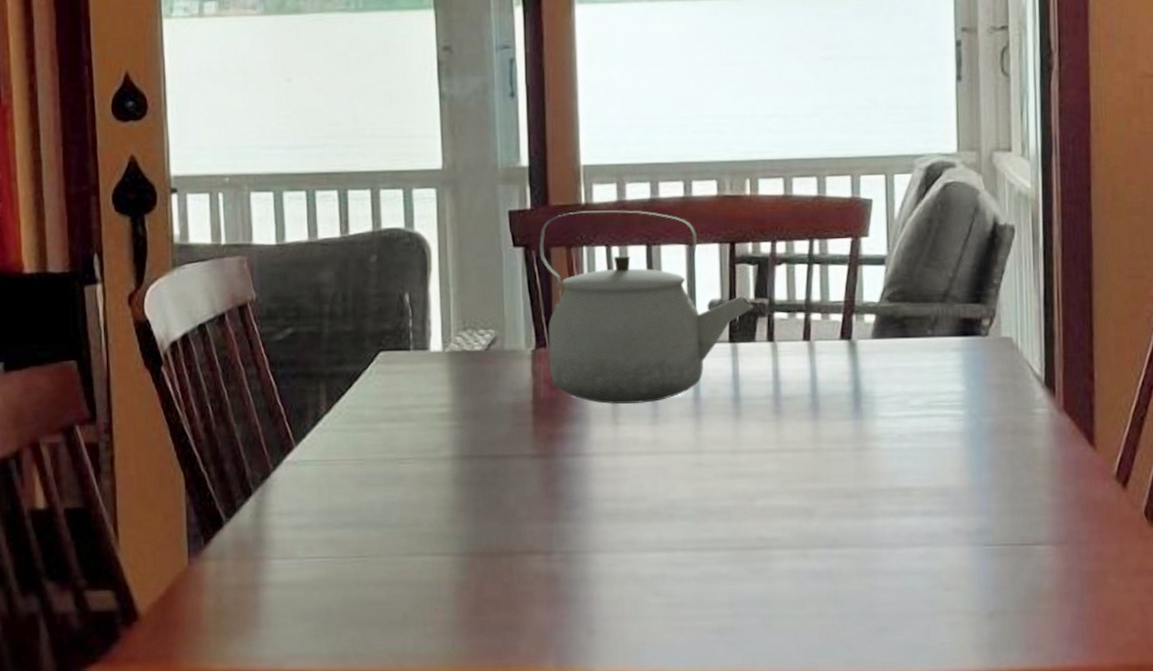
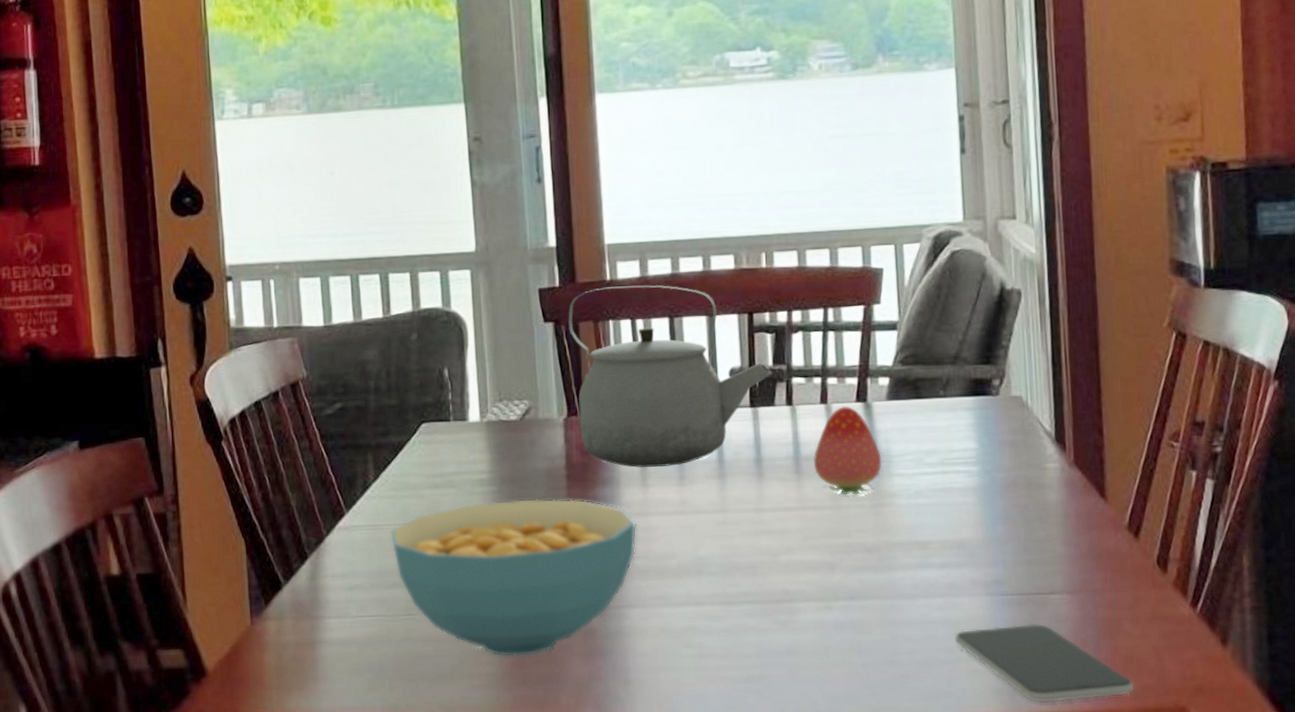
cereal bowl: none [341,434,607,604] -> present [389,498,637,658]
fruit: none [793,343,865,438] -> present [813,405,882,495]
smartphone: none [934,576,1118,658] -> present [954,624,1135,703]

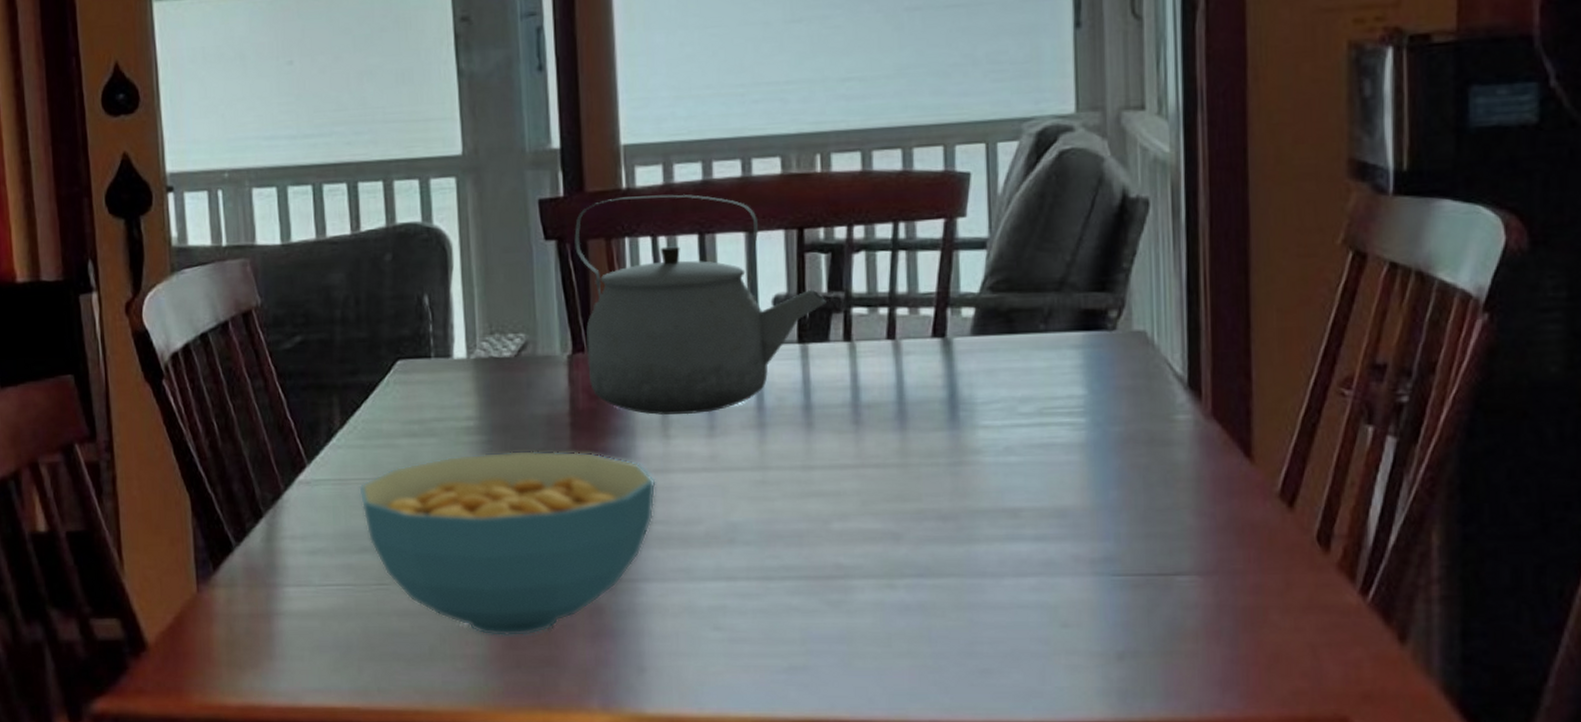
fruit: present [813,405,882,495] -> none [876,341,964,451]
smartphone: present [954,624,1135,703] -> none [1050,612,1282,707]

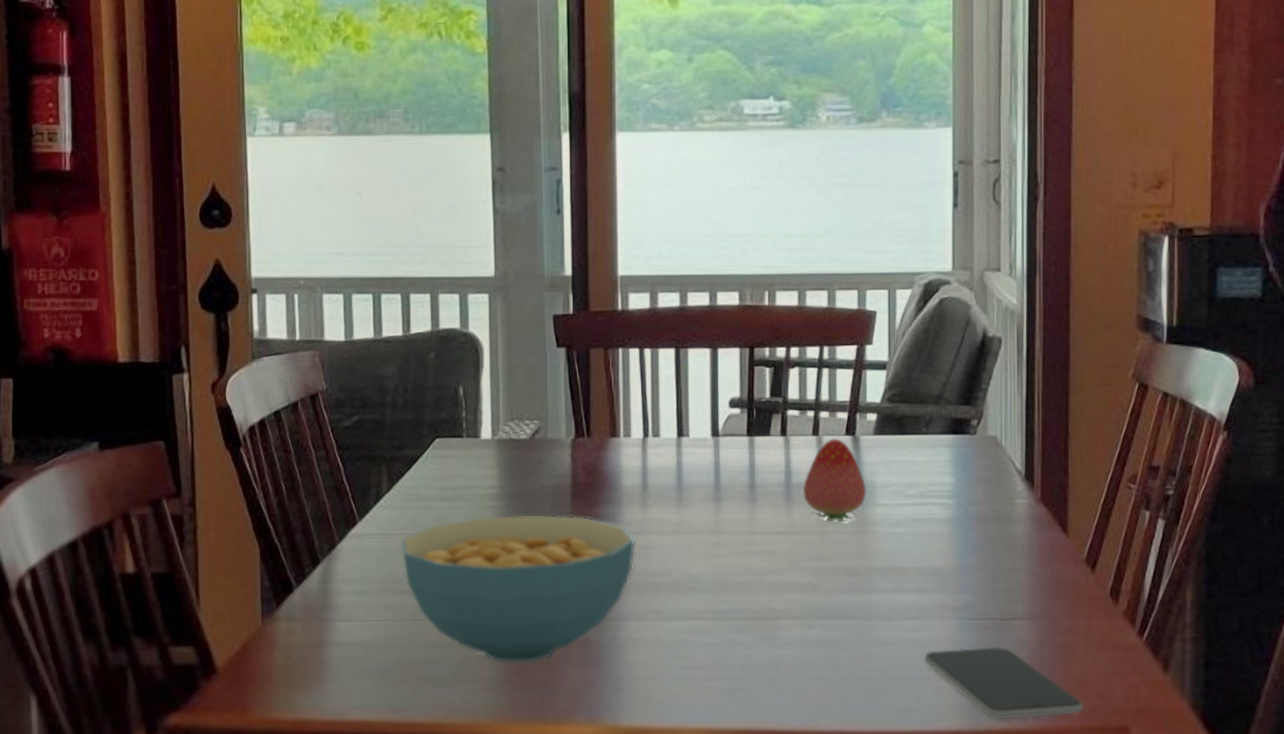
tea kettle: present [574,194,826,415] -> none [580,316,769,489]
fruit: none [876,341,964,451] -> present [803,438,866,522]
smartphone: none [1050,612,1282,707] -> present [923,647,1084,719]

